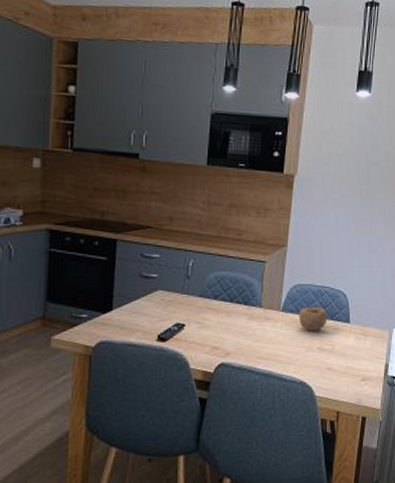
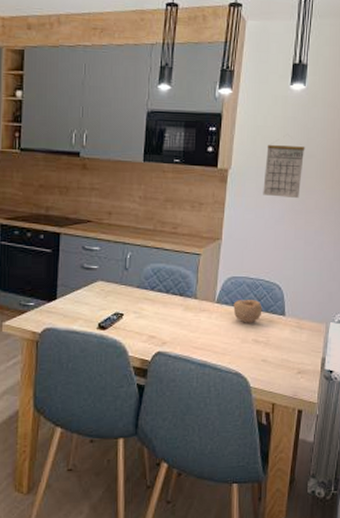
calendar: none [329,150,370,206] -> present [263,144,305,199]

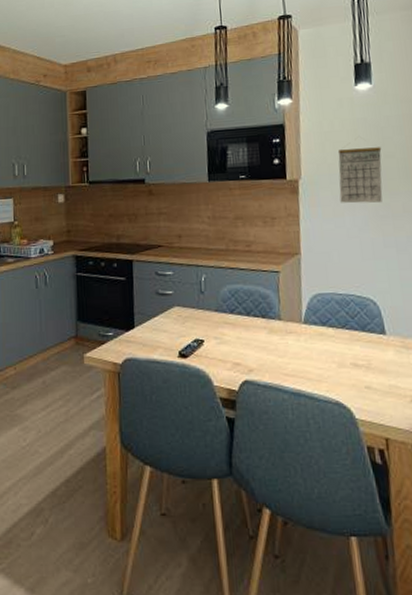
bowl: present [233,300,262,323] -> none [323,318,358,345]

